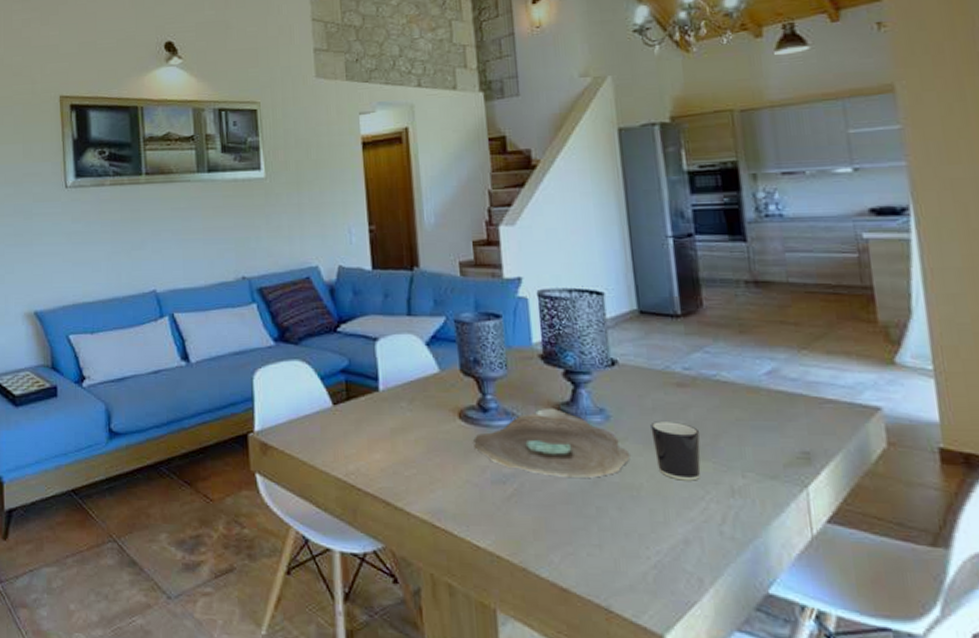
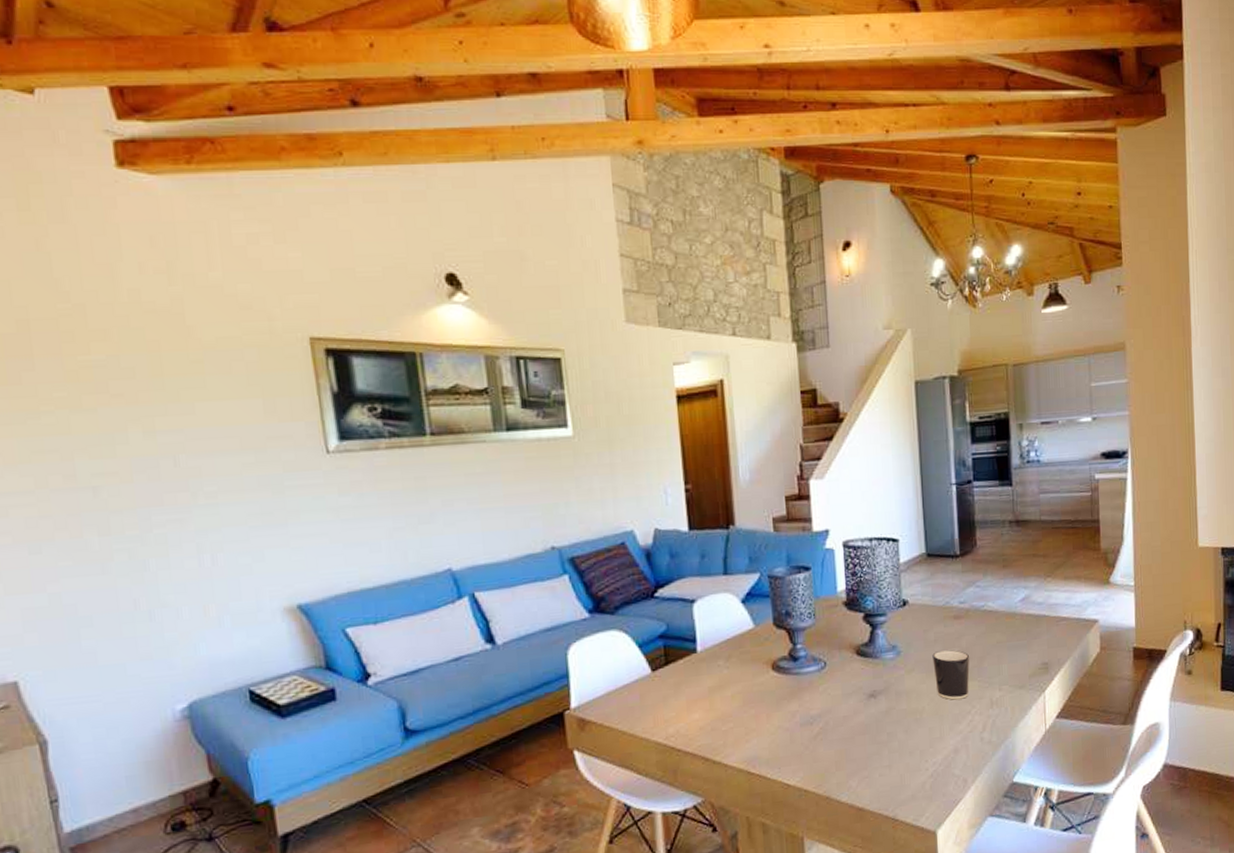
decorative bowl: present [473,409,630,478] -> none [785,650,916,712]

